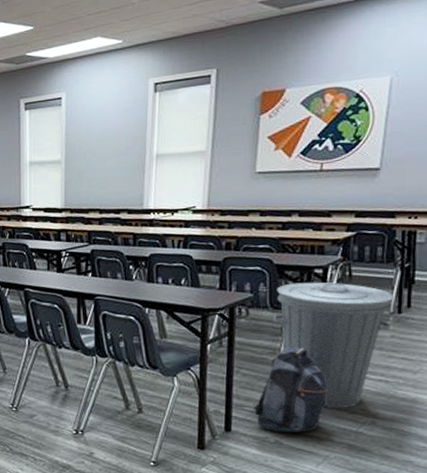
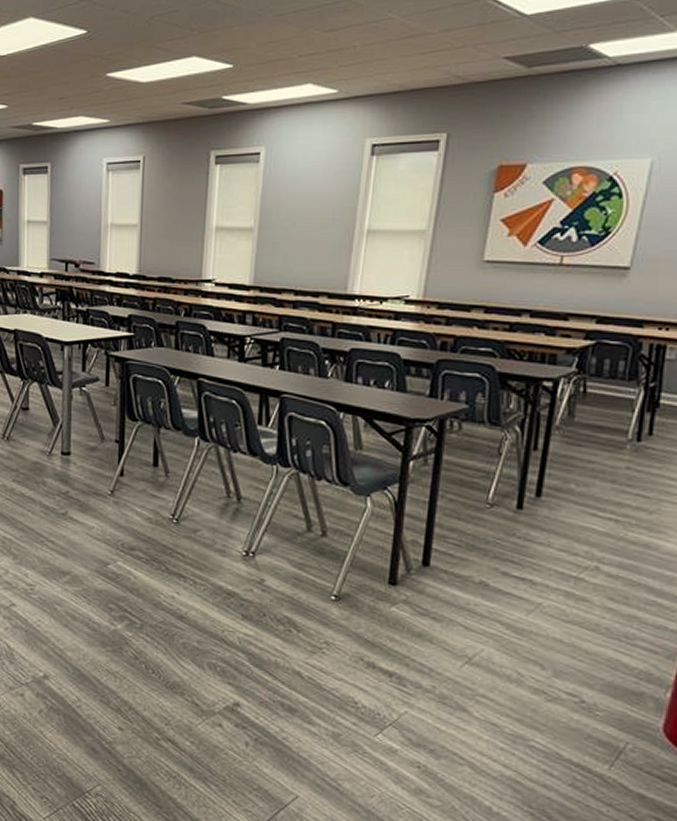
backpack: present [254,347,328,434] -> none [459,472,548,574]
trash can: present [272,282,395,408] -> none [489,396,635,549]

